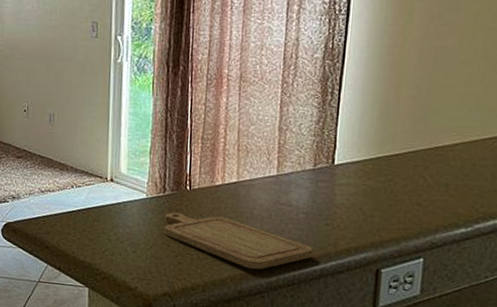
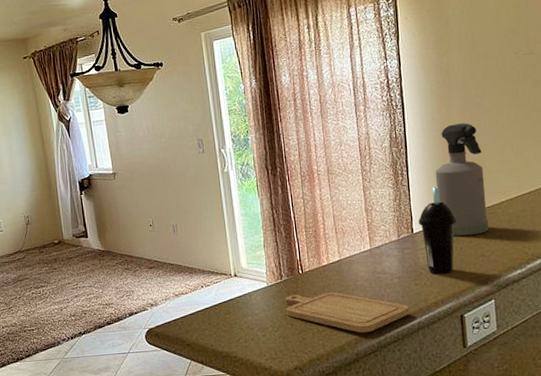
cup: none [343,113,394,218] -> present [418,186,458,274]
spray bottle: none [373,41,442,178] -> present [435,123,489,236]

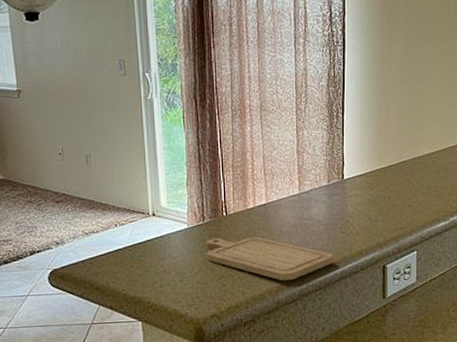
cup: present [418,186,458,274] -> none [350,132,388,223]
spray bottle: present [435,123,489,236] -> none [370,67,418,185]

